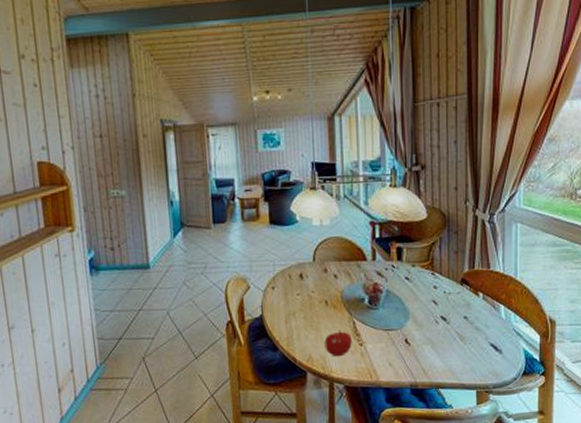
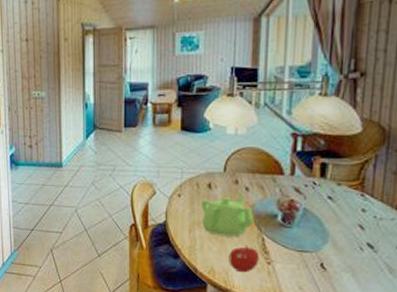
teapot: none [294,282,345,324] -> present [200,195,255,237]

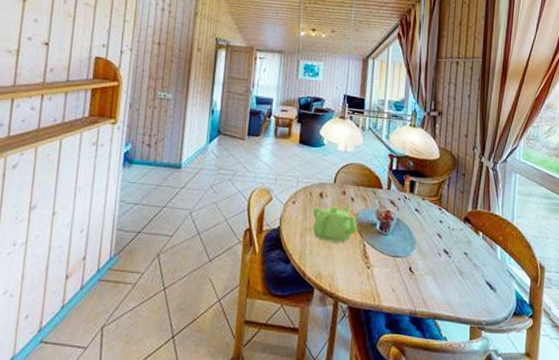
fruit: present [228,245,259,273] -> none [334,251,361,277]

